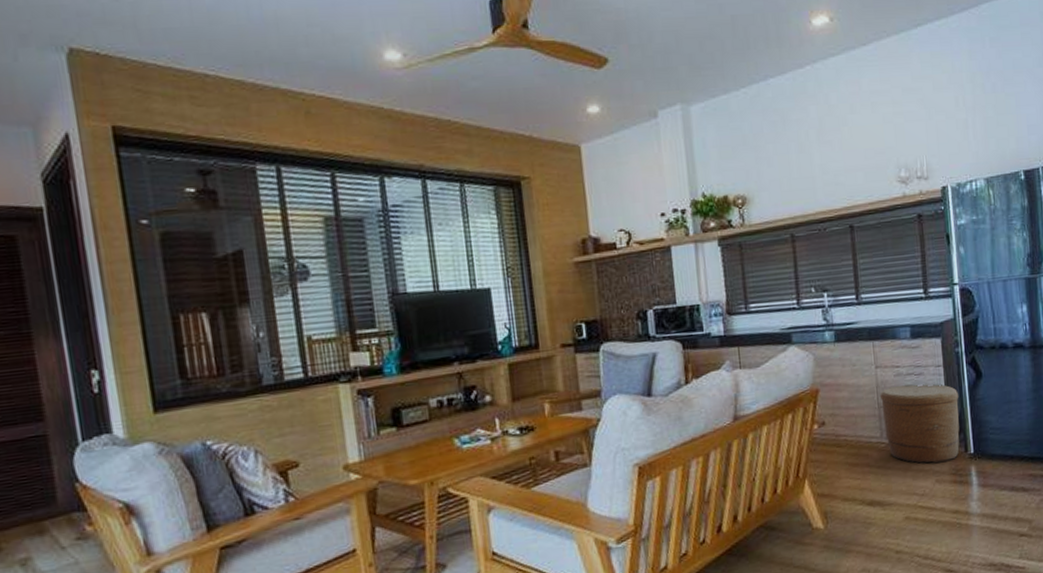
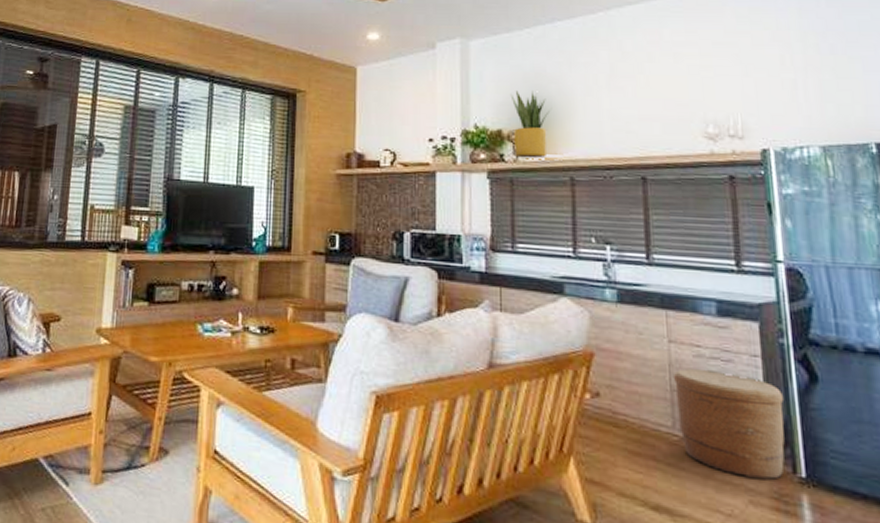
planter: none [732,153,770,222] -> present [510,90,550,159]

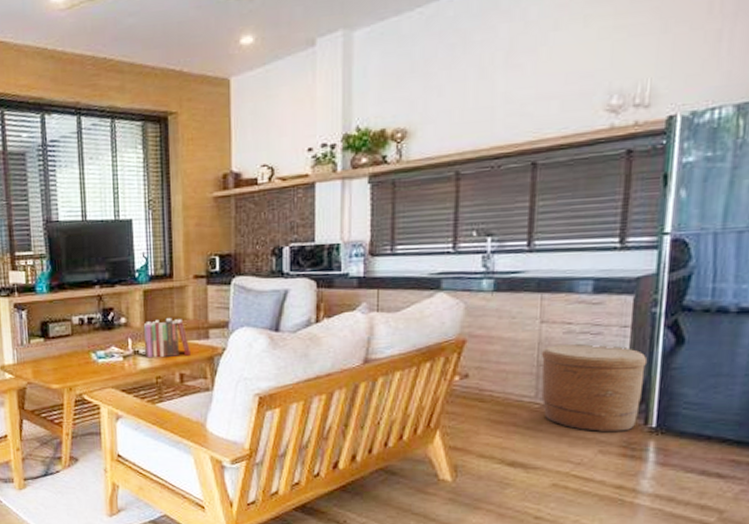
books: none [255,294,304,339] -> present [143,318,190,358]
planter: present [510,90,550,159] -> none [396,81,438,158]

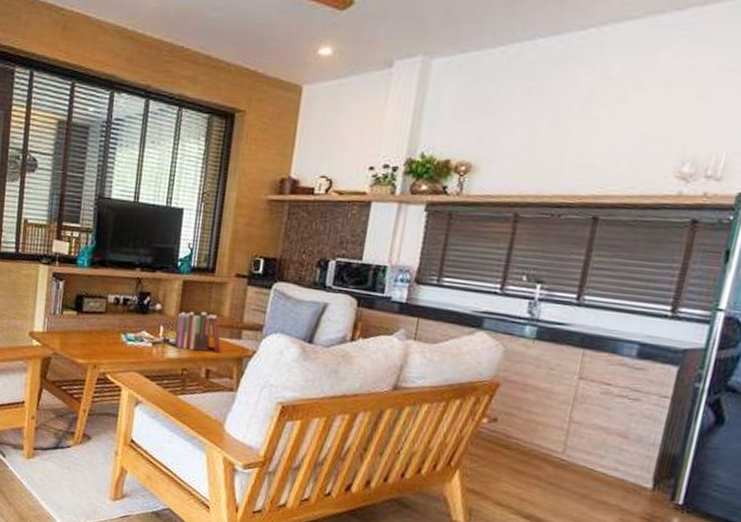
woven basket: present [541,344,648,433] -> none [568,403,684,504]

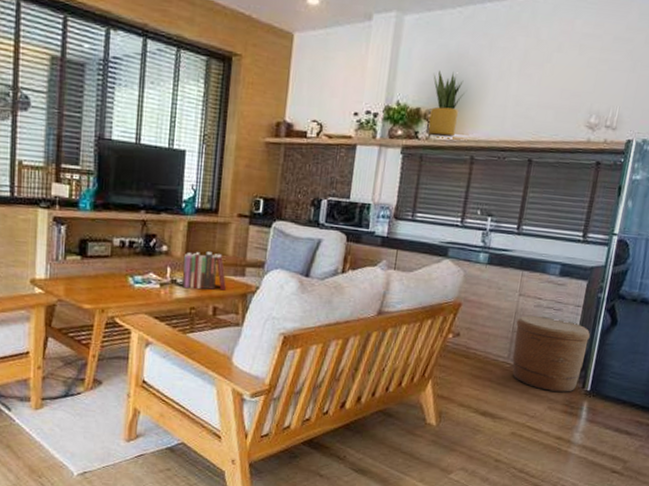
planter: none [459,117,507,193] -> present [427,70,465,138]
woven basket: none [568,403,684,504] -> present [512,315,591,393]

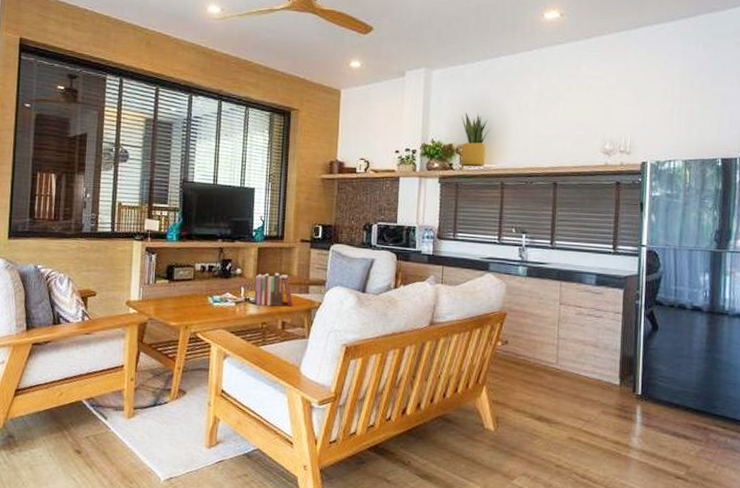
woven basket: present [512,315,591,393] -> none [560,323,634,397]

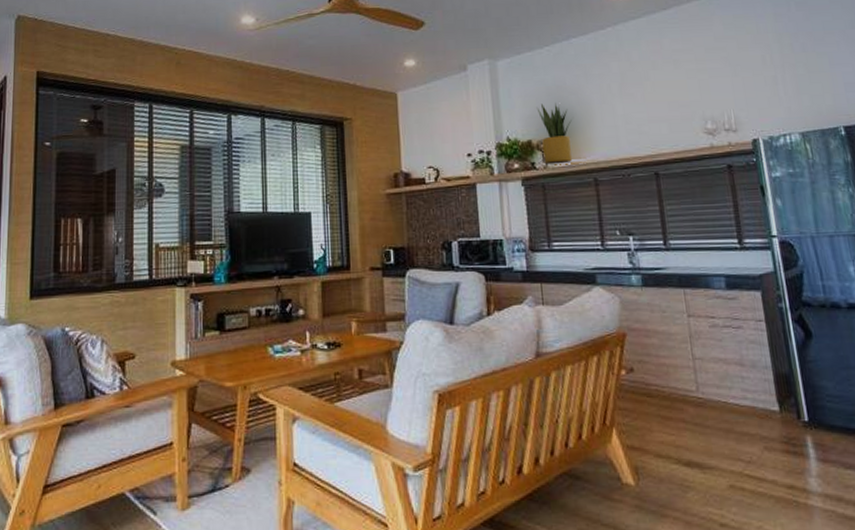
books: present [254,273,293,307] -> none [321,310,369,353]

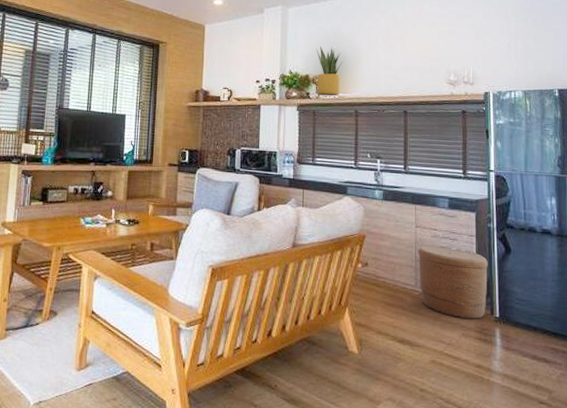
woven basket: none [693,338,791,428] -> present [417,245,489,319]

